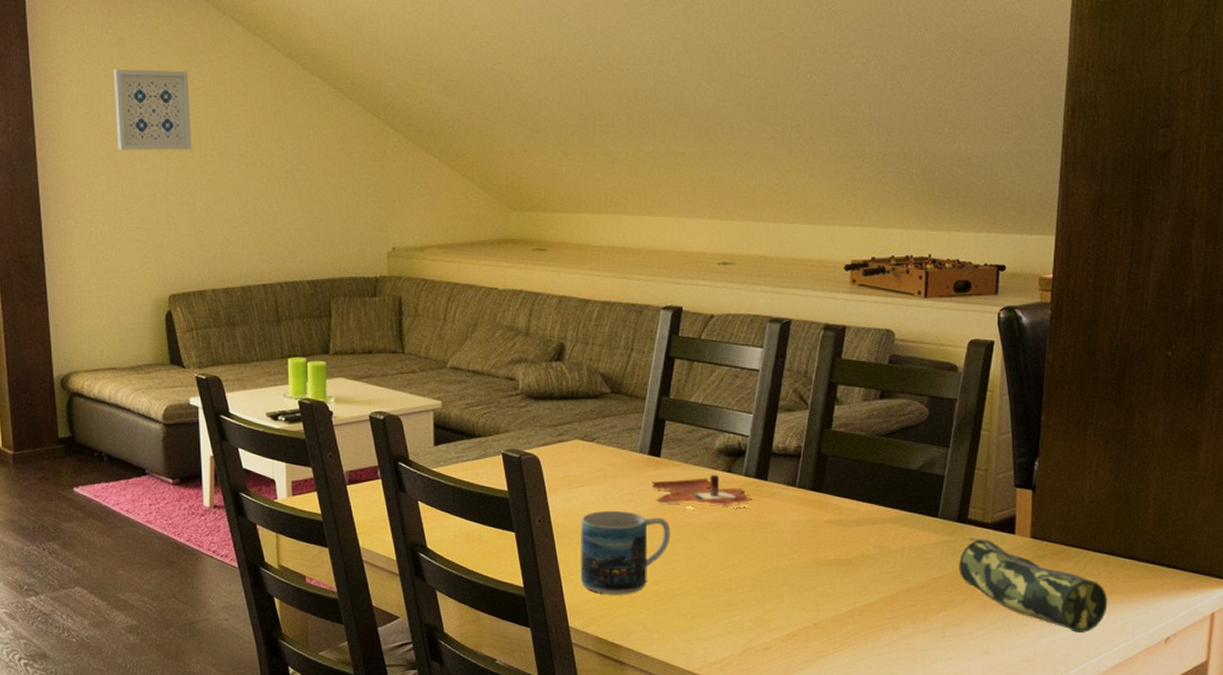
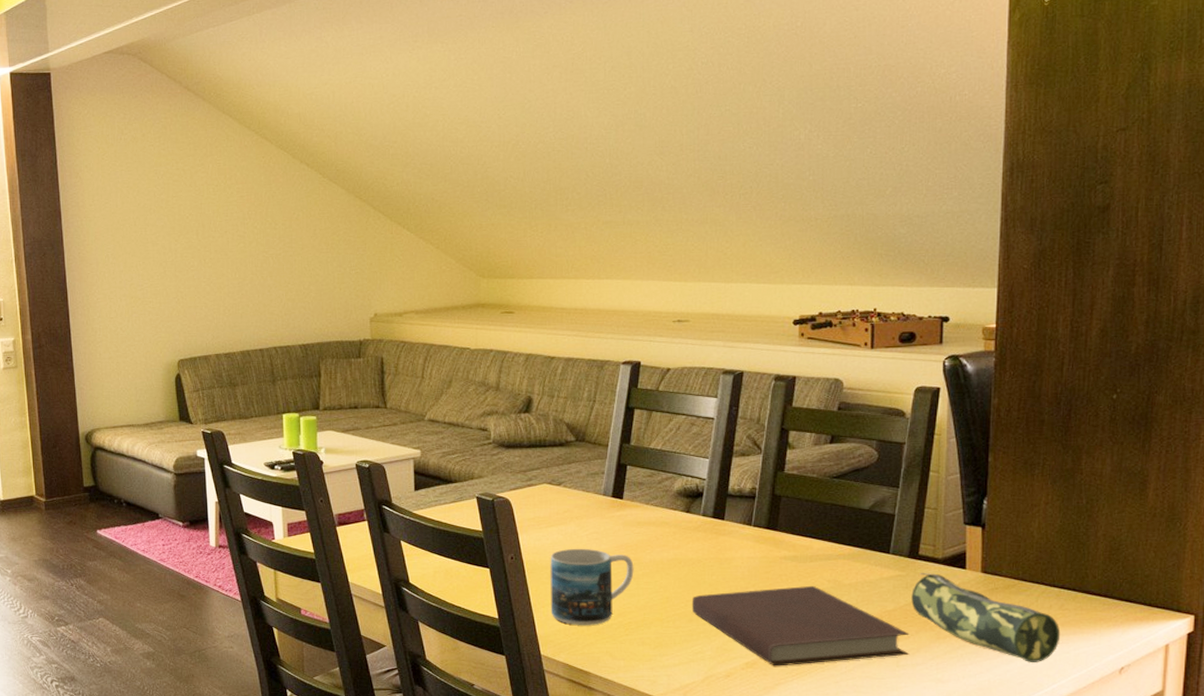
wall art: present [114,69,192,150] -> none [128,163,197,235]
candle: present [651,474,752,511] -> none [615,514,710,549]
notebook: none [731,551,956,638] -> present [691,585,909,666]

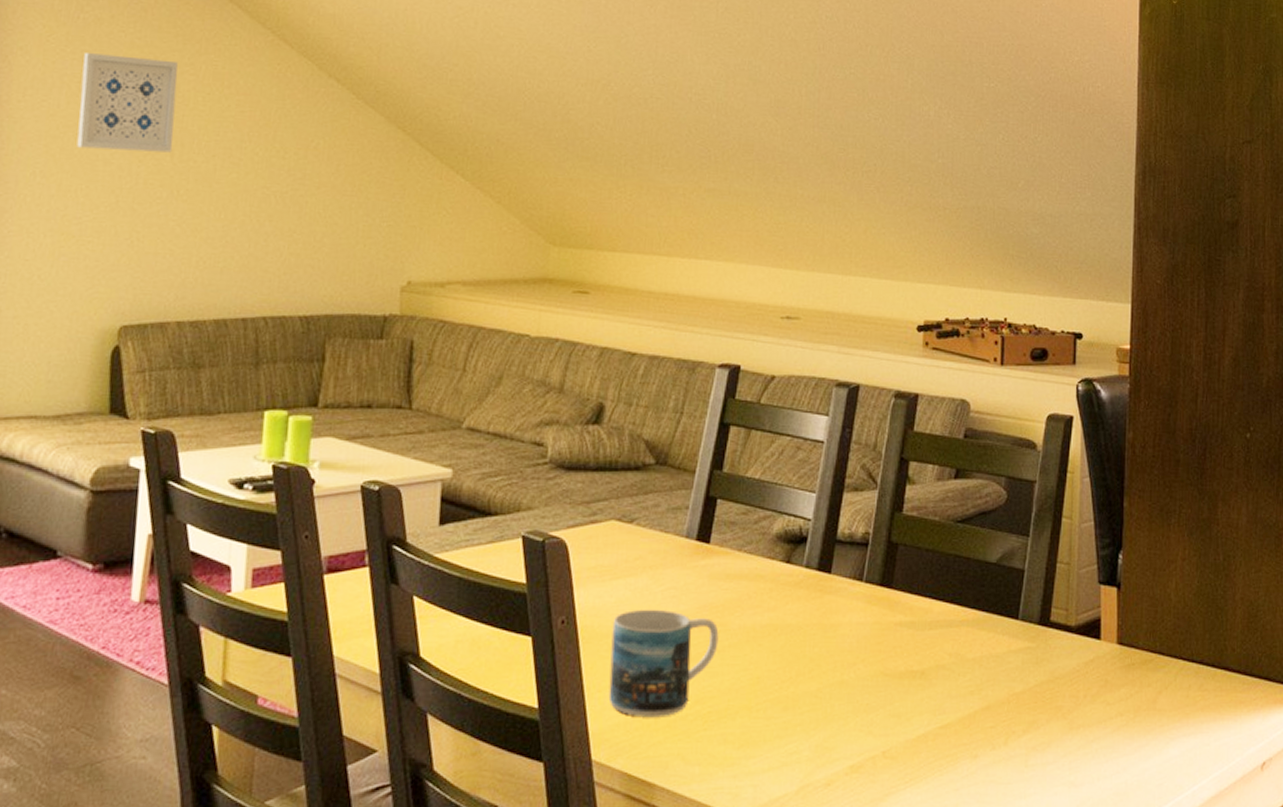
wall art: none [128,163,197,235] -> present [76,53,178,153]
notebook: present [691,585,909,666] -> none [787,660,1040,770]
pencil case: present [911,572,1061,662] -> none [1042,643,1200,758]

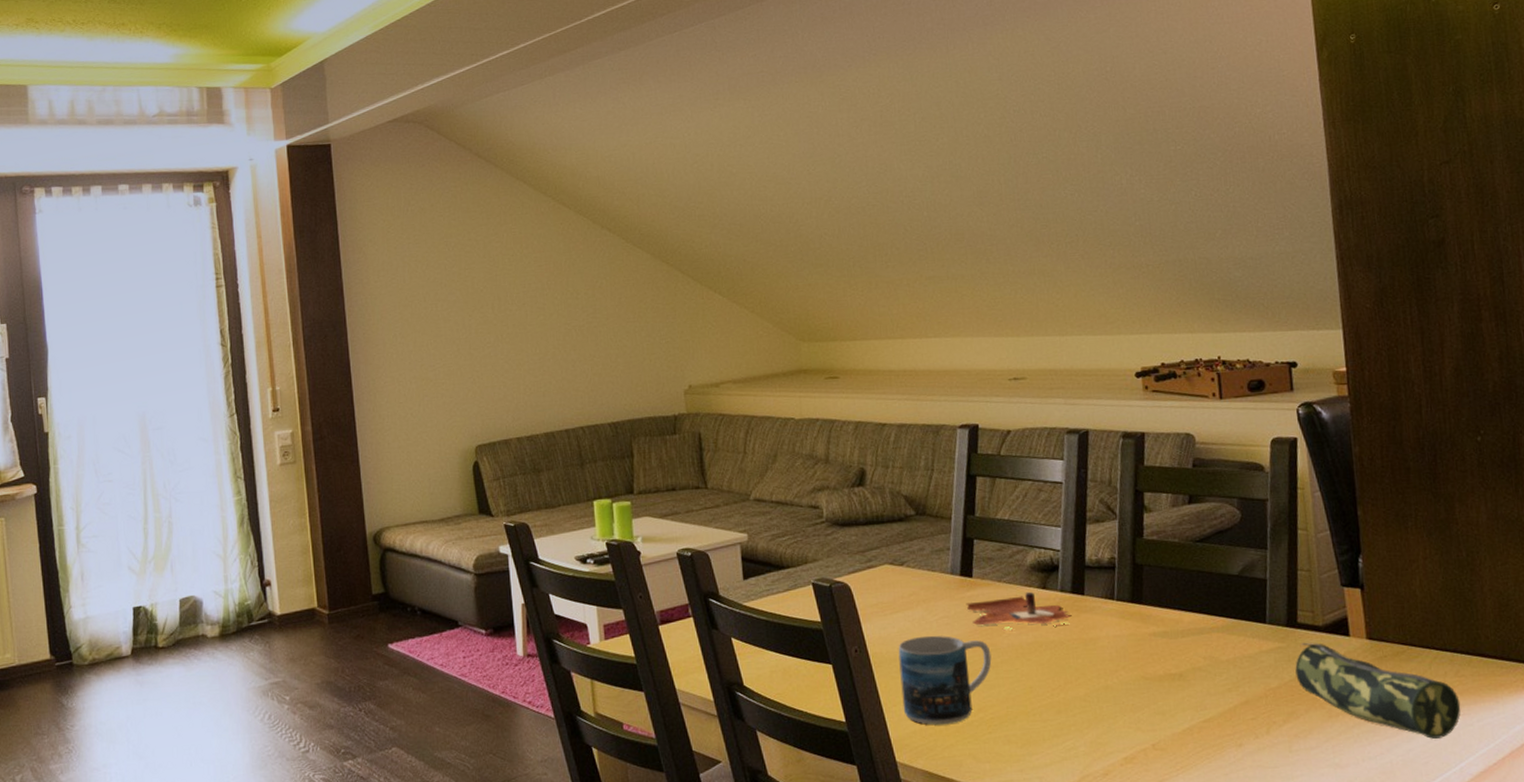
wall art: present [76,53,178,153] -> none [416,233,493,312]
candle: none [698,565,813,611] -> present [966,591,1071,632]
pencil case: none [1042,643,1200,758] -> present [1295,642,1461,739]

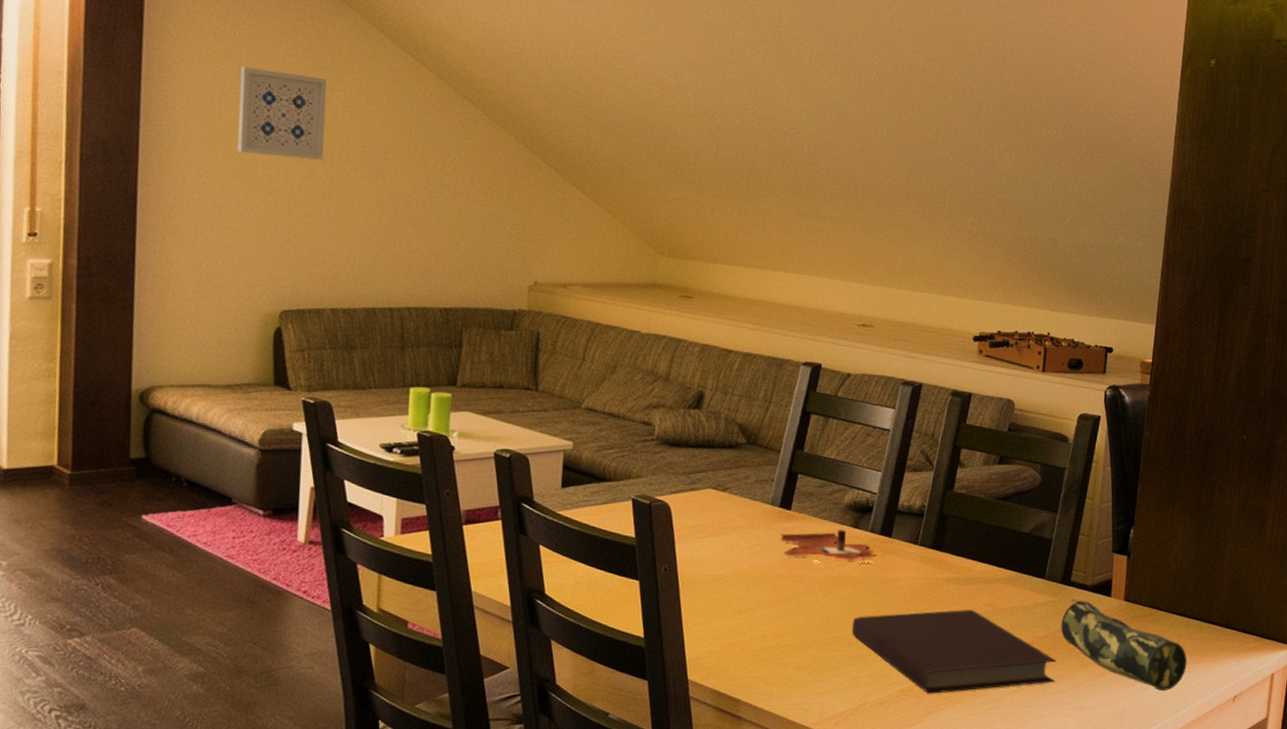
wall art: none [416,233,493,312] -> present [237,67,327,160]
mug: present [898,635,992,725] -> none [703,561,796,647]
notebook: none [1057,664,1301,760] -> present [851,609,1057,694]

